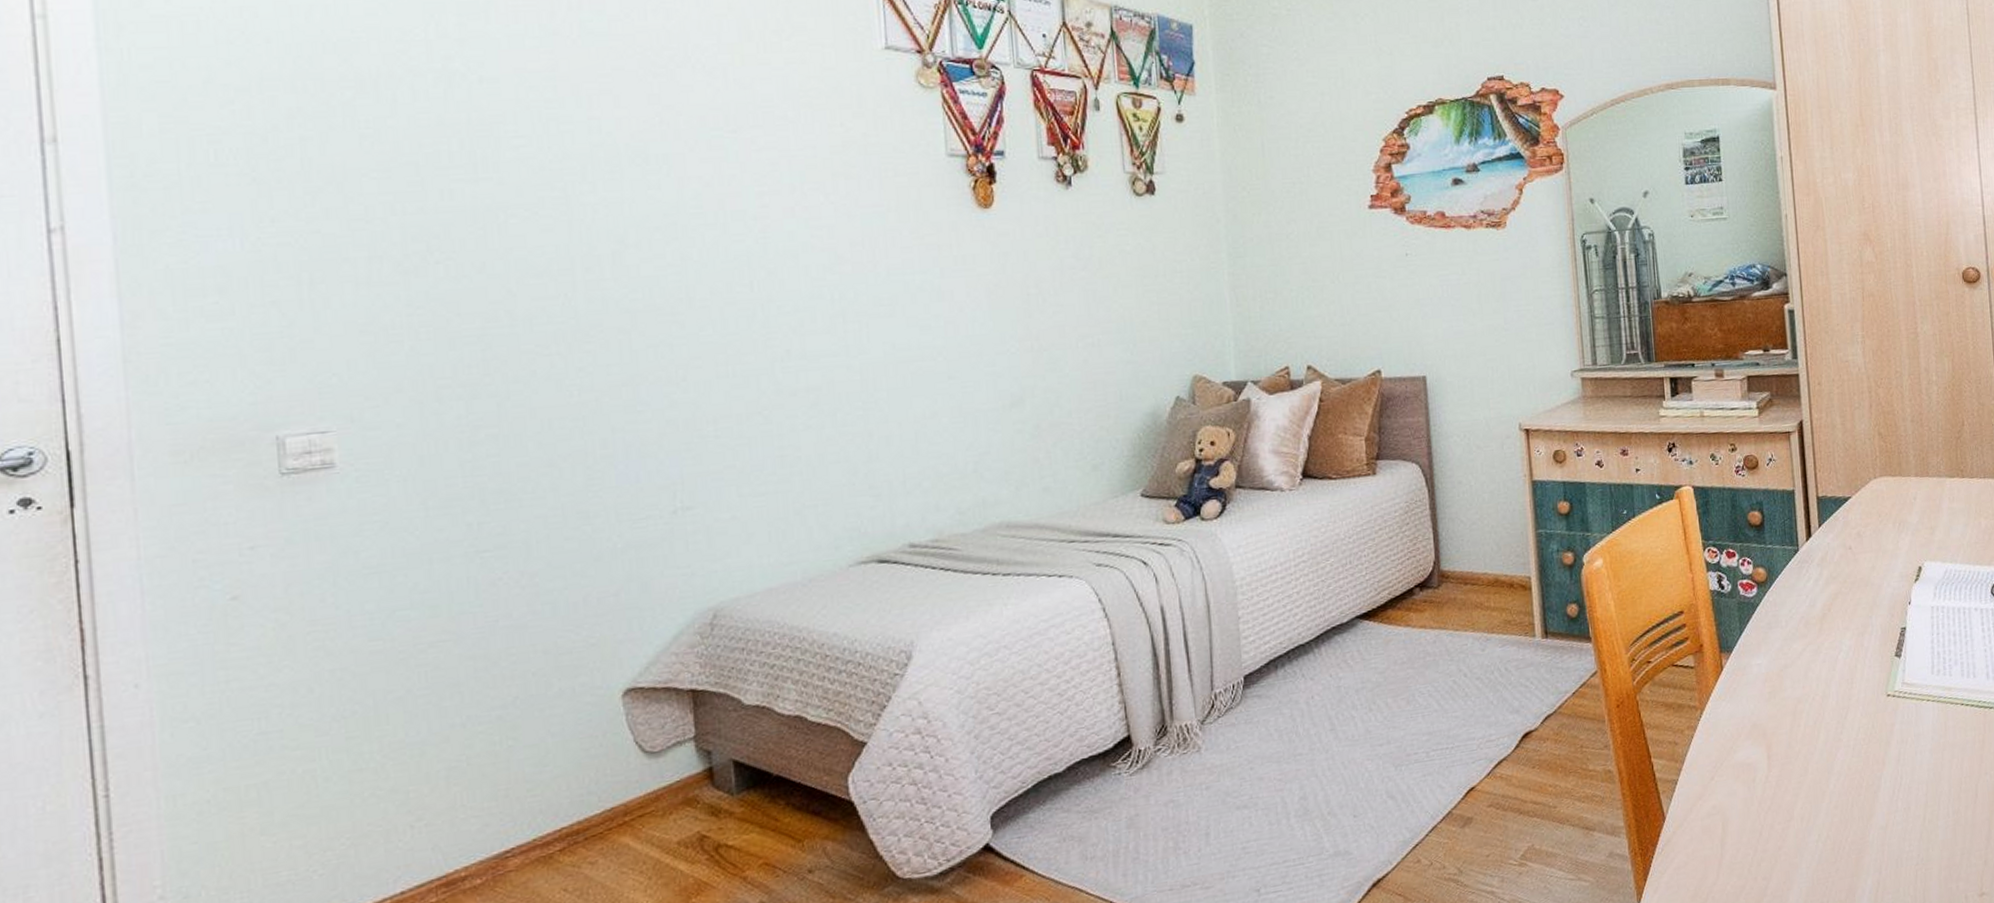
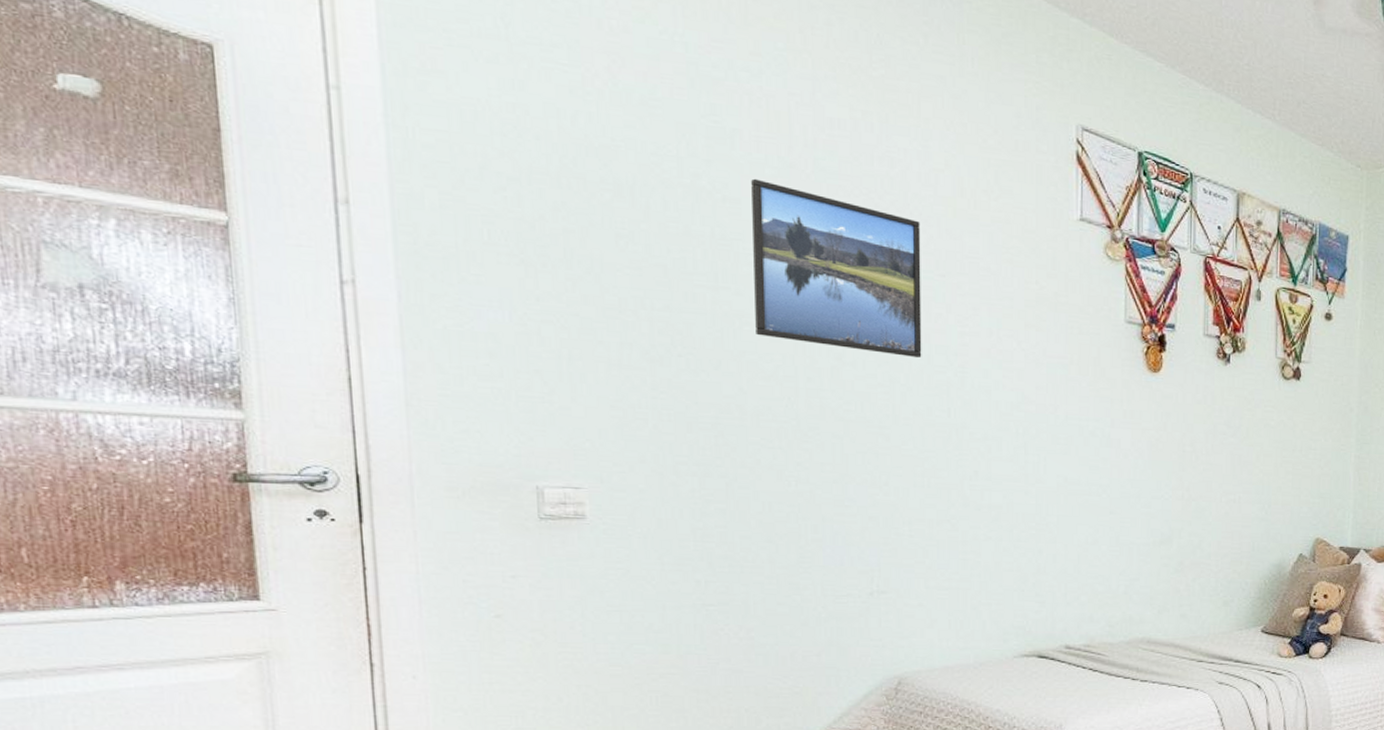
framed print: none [510,52,716,229] -> present [751,178,922,359]

